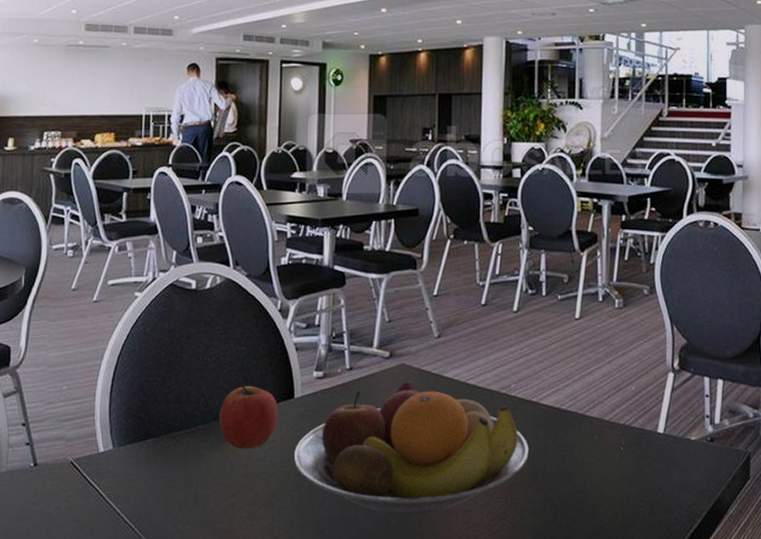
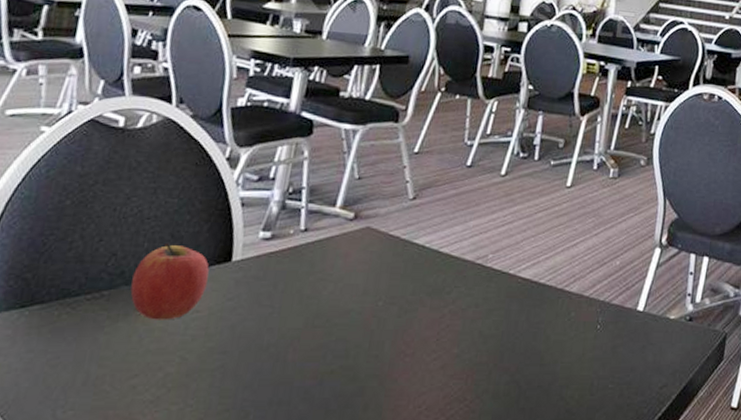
fruit bowl: present [293,380,529,514] -> none [220,245,499,397]

